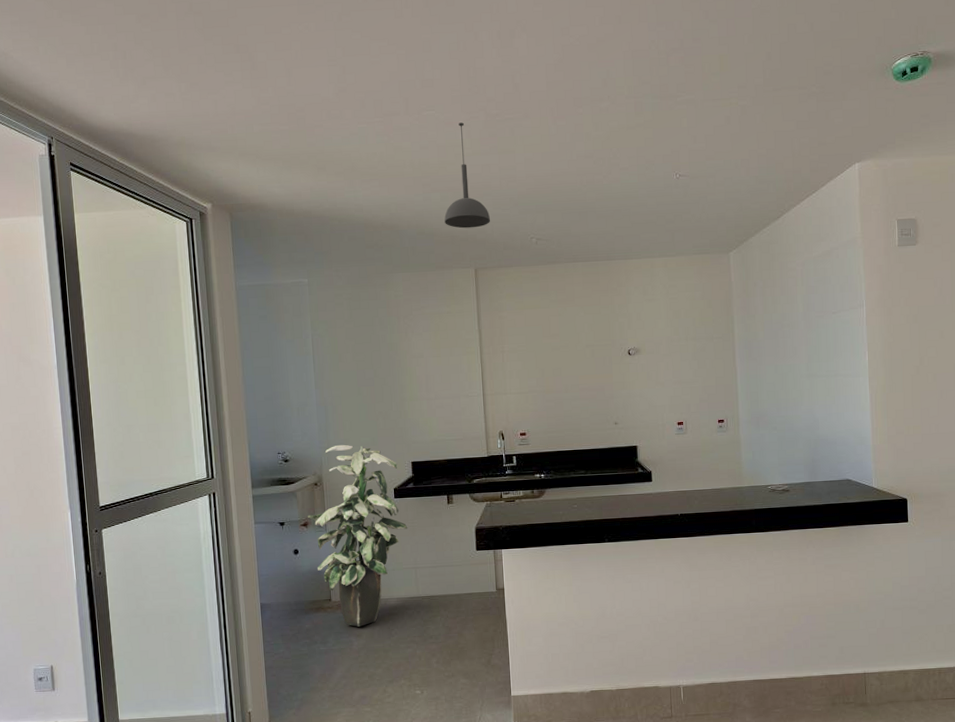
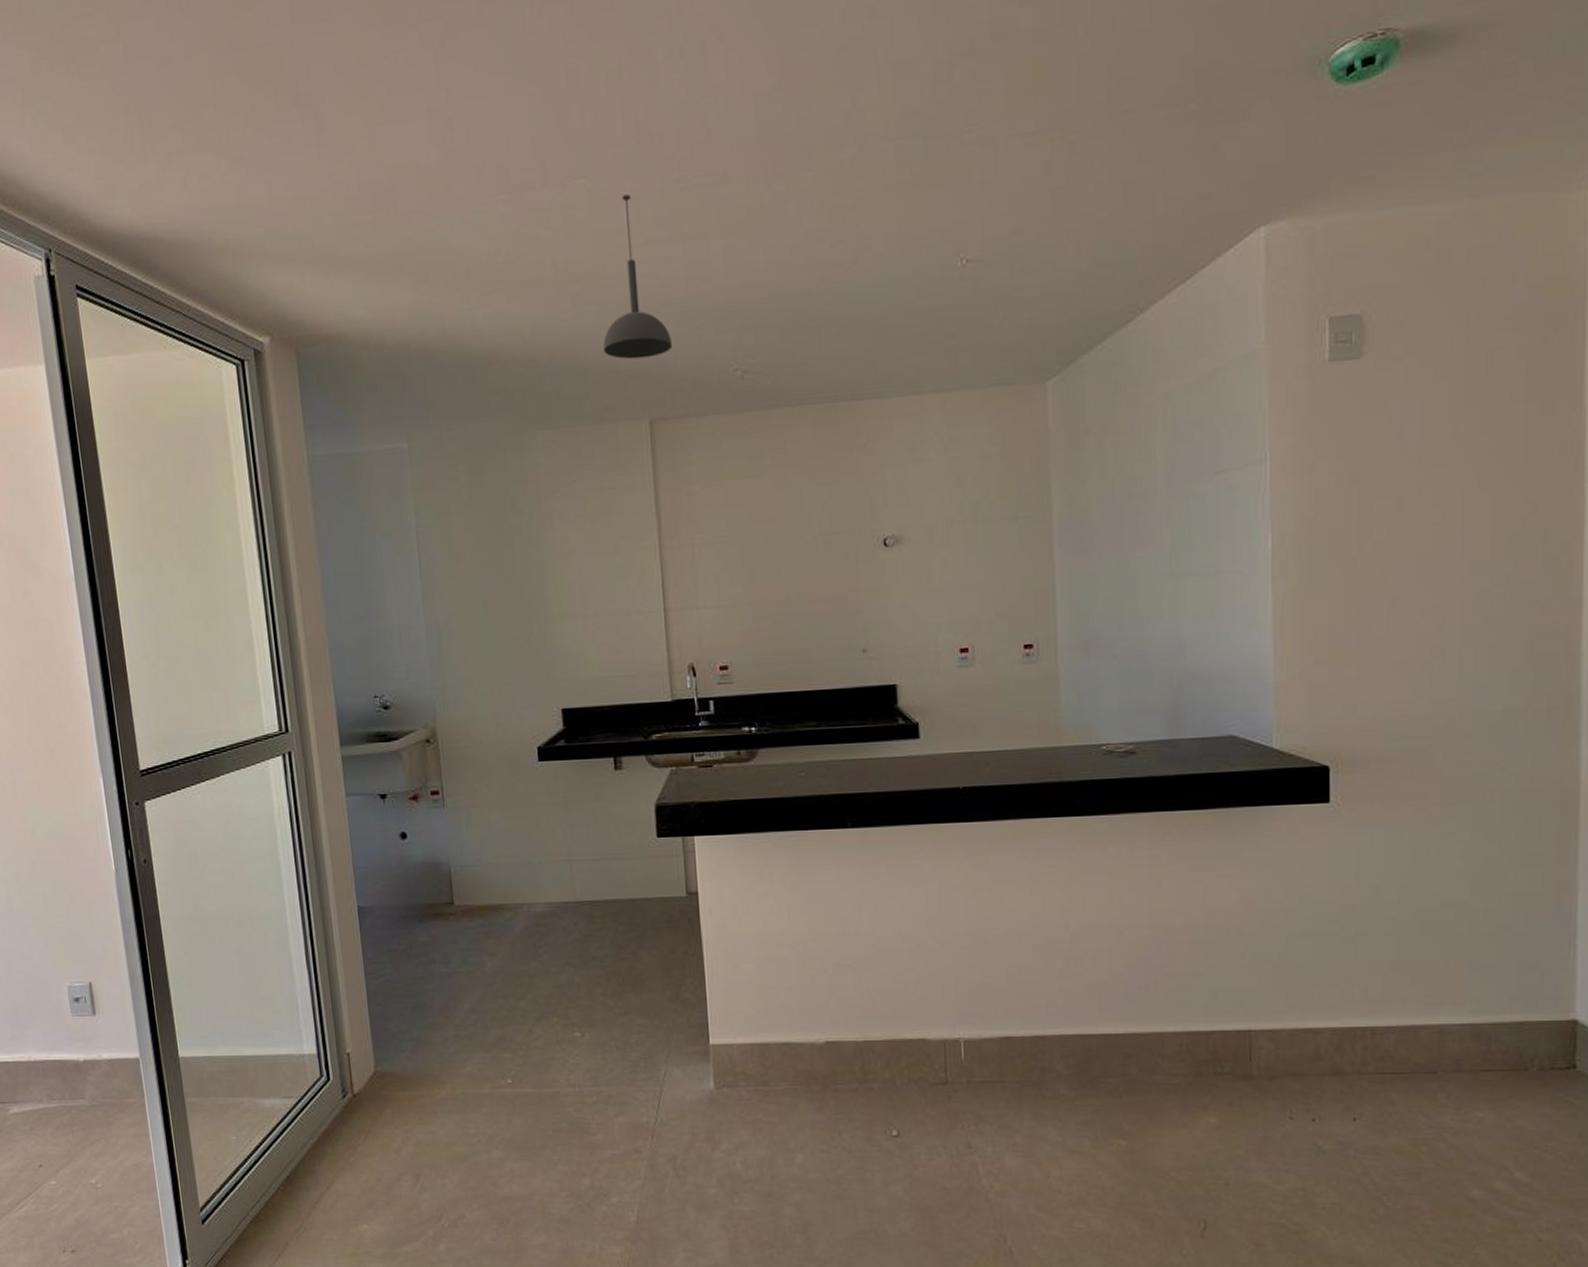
indoor plant: present [307,444,408,627] -> none [417,684,559,941]

